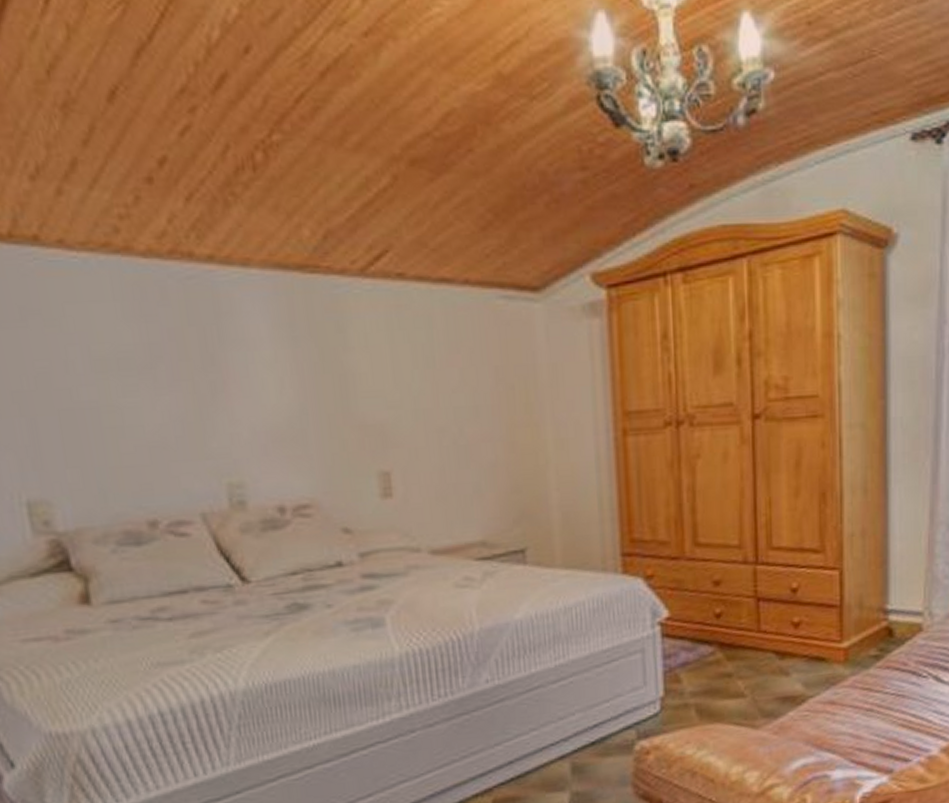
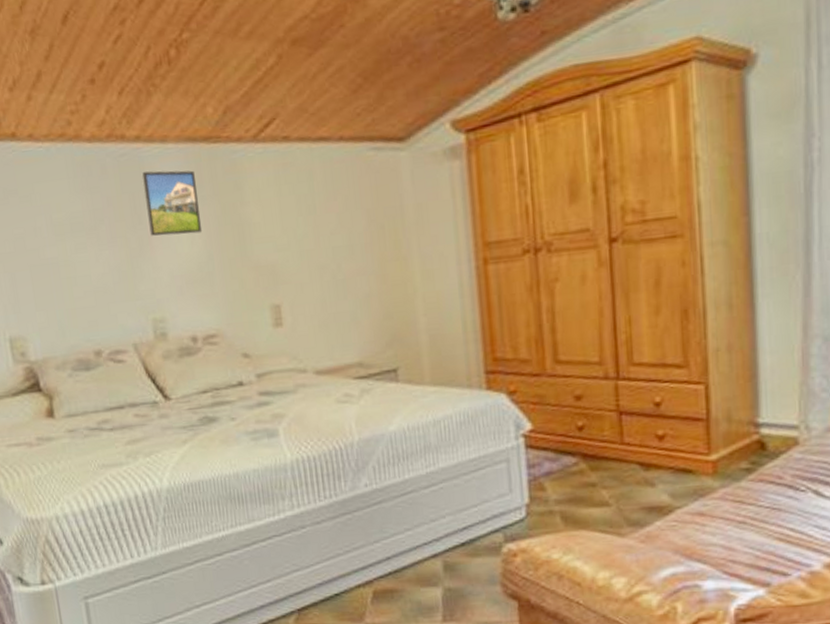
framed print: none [216,301,295,382] -> present [142,170,203,236]

